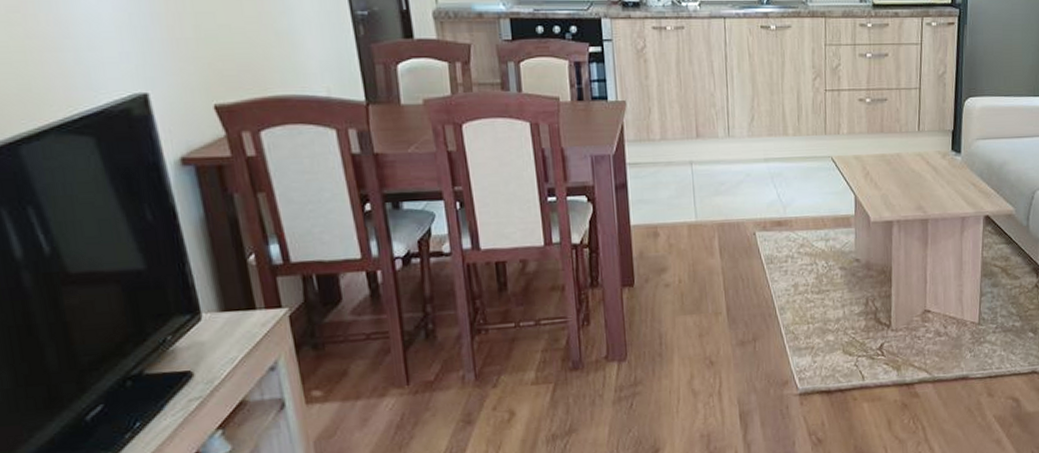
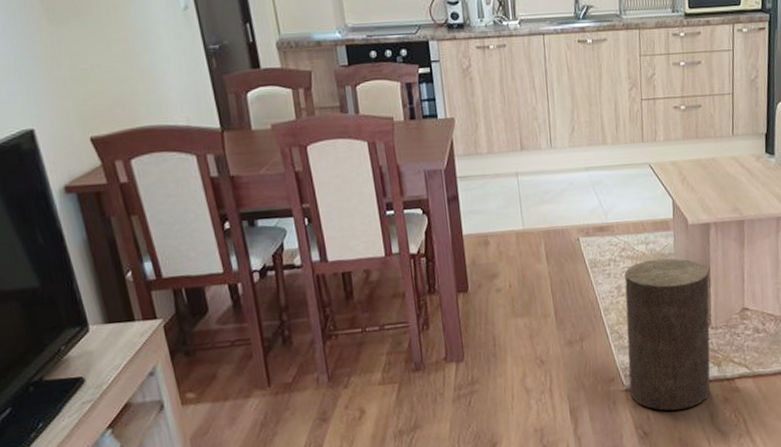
stool: none [802,256,890,417] -> present [624,258,710,411]

